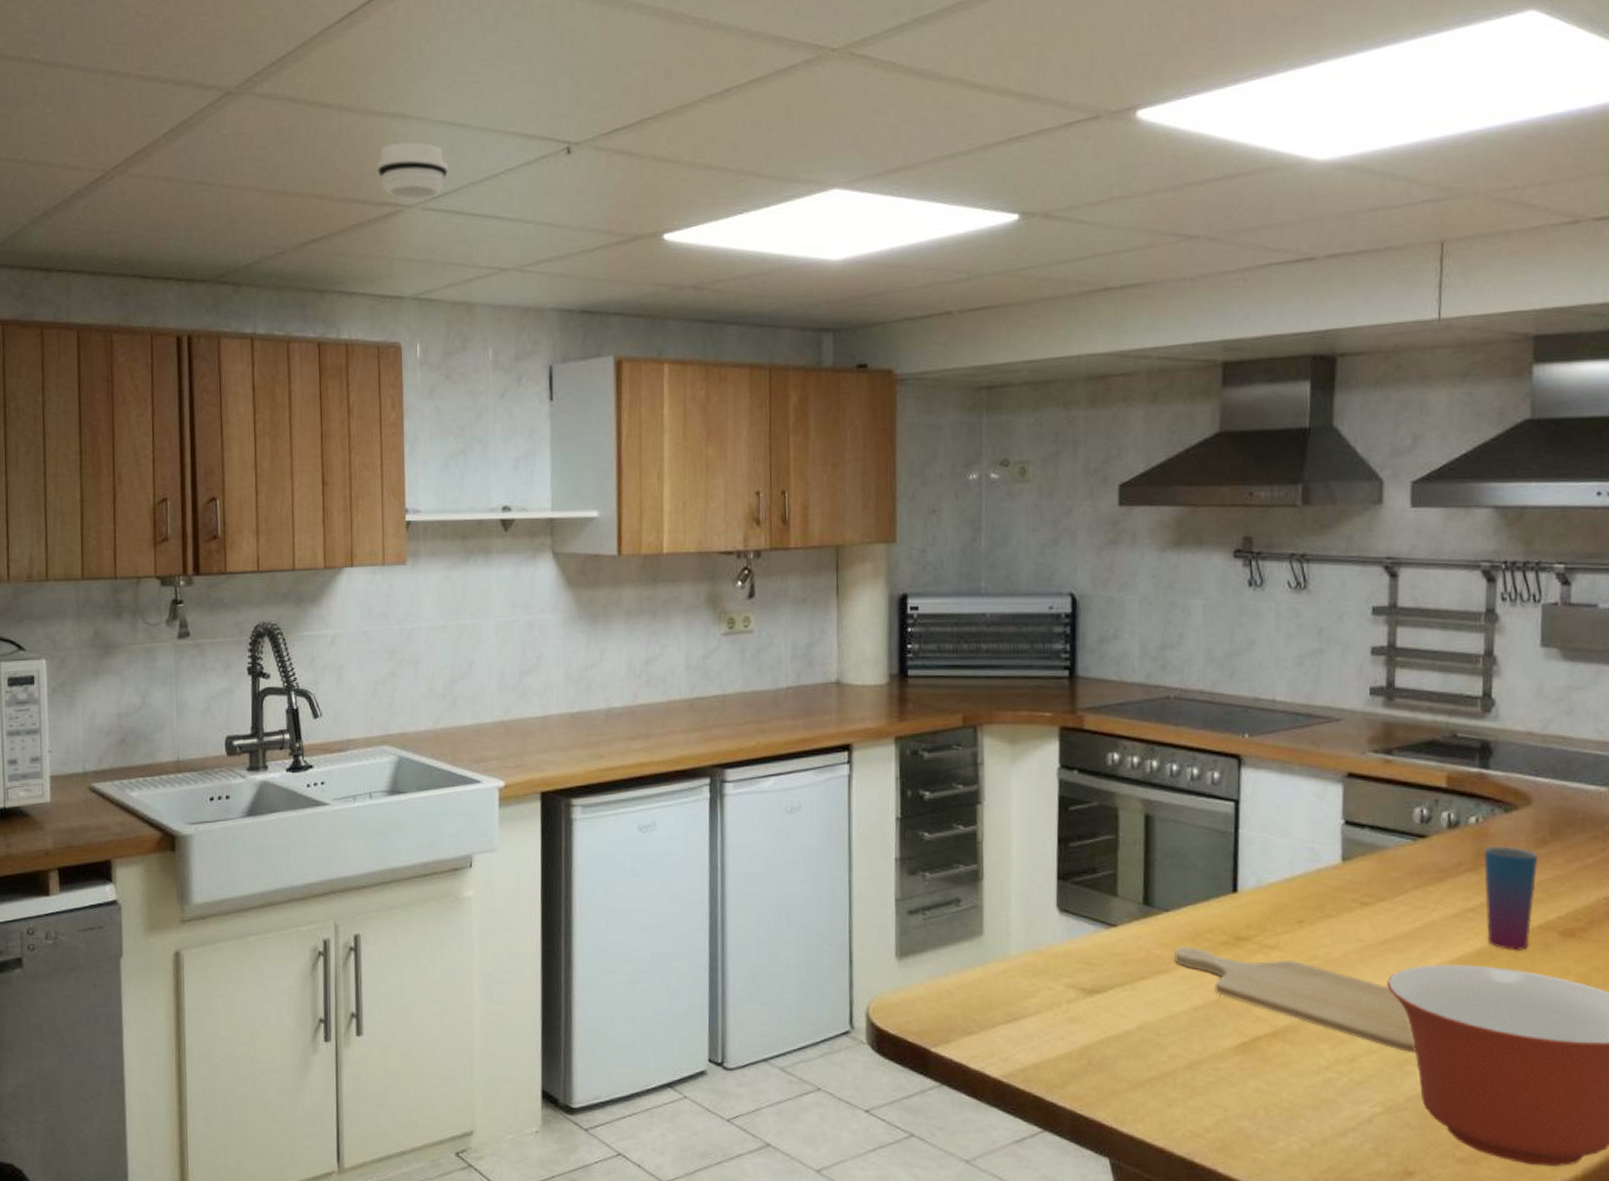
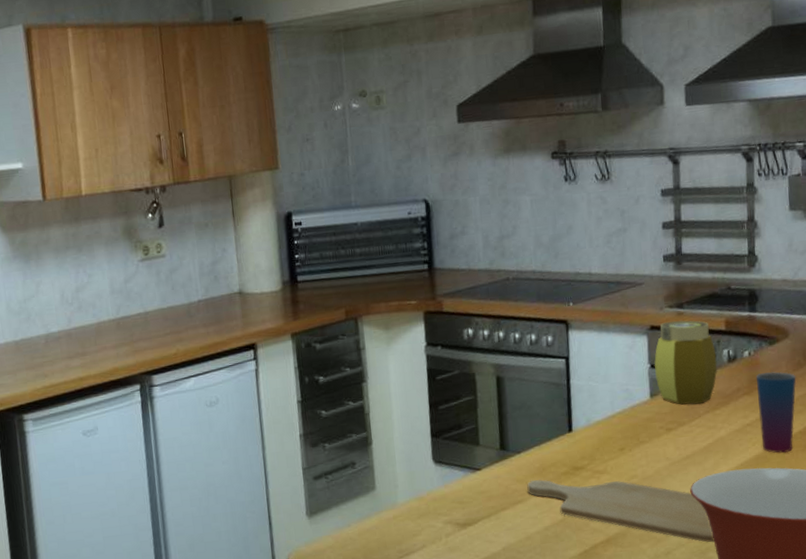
jar: none [1350,769,1433,876] -> present [654,320,717,405]

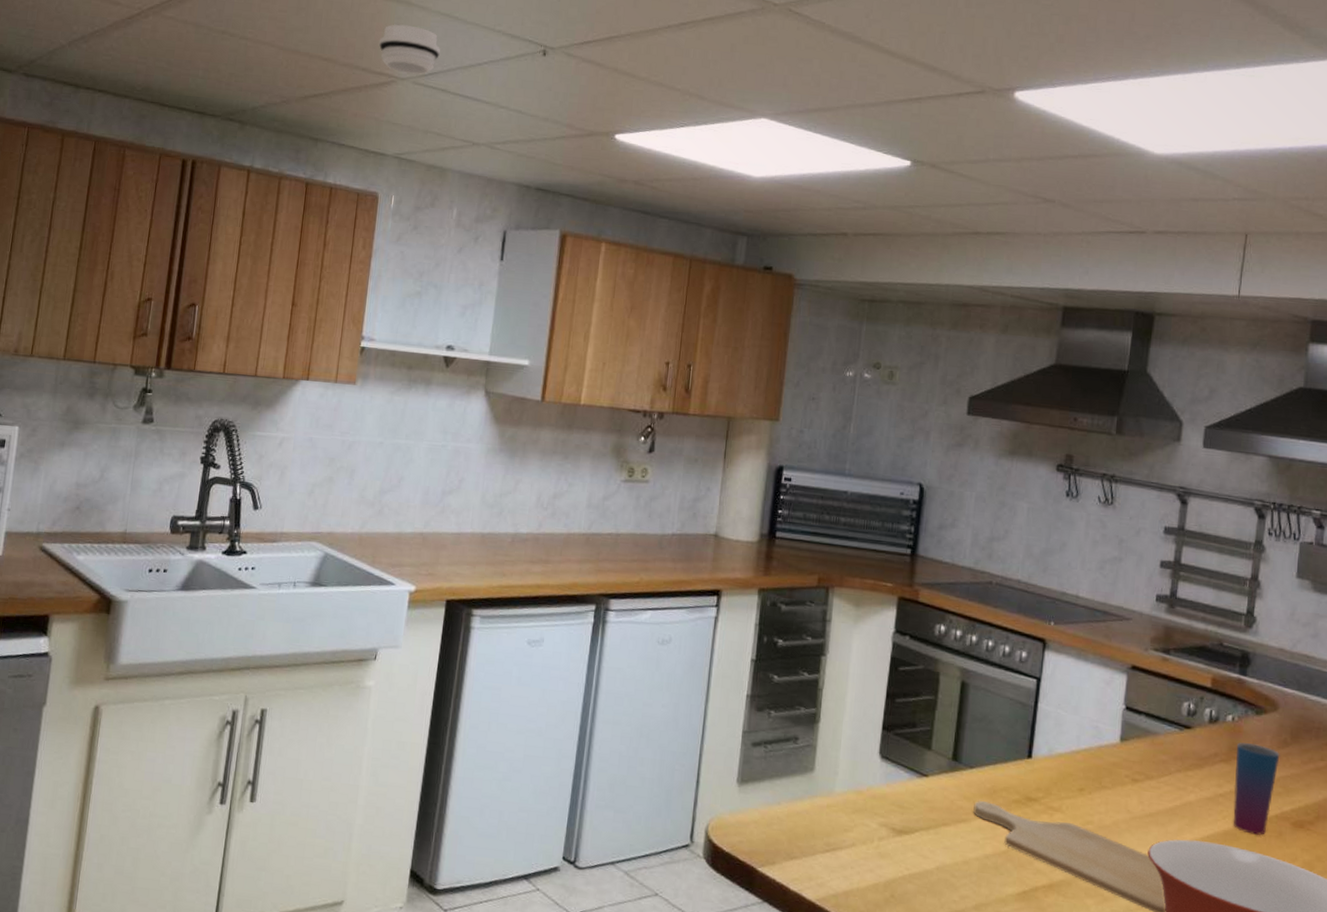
jar: present [654,320,717,405] -> none [1129,665,1198,761]

